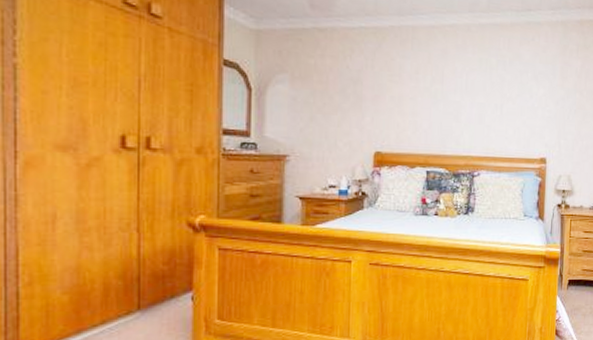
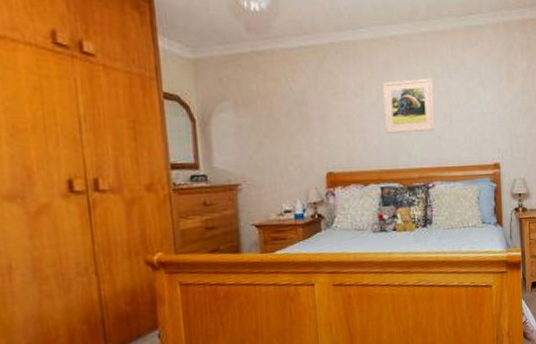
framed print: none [435,68,487,121] -> present [382,77,435,134]

